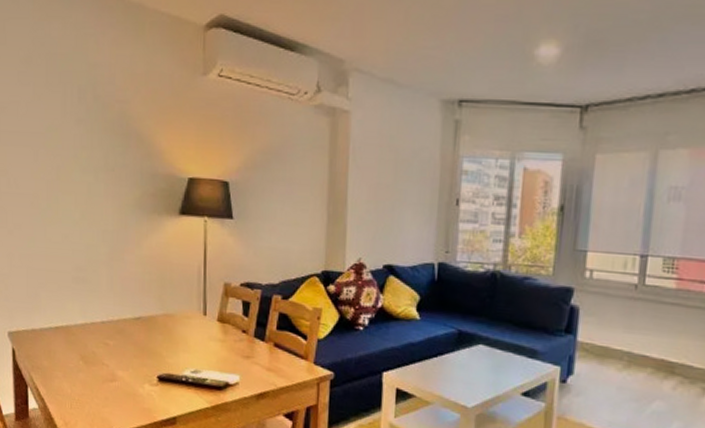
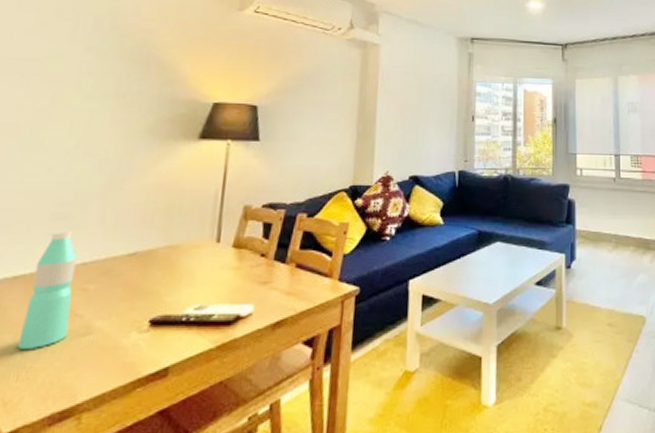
water bottle: none [67,292,100,387] -> present [16,230,78,351]

